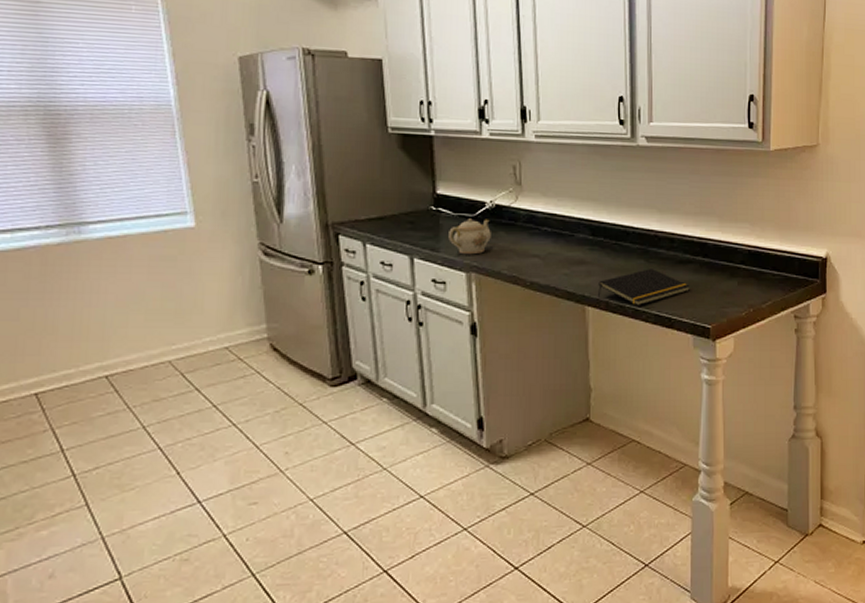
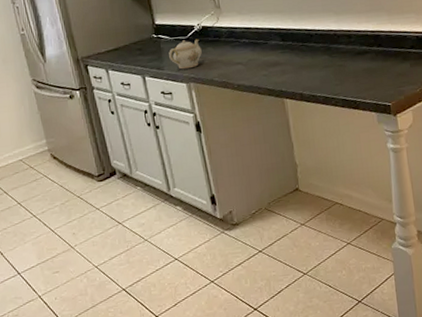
notepad: present [598,269,690,307] -> none [292,62,369,94]

